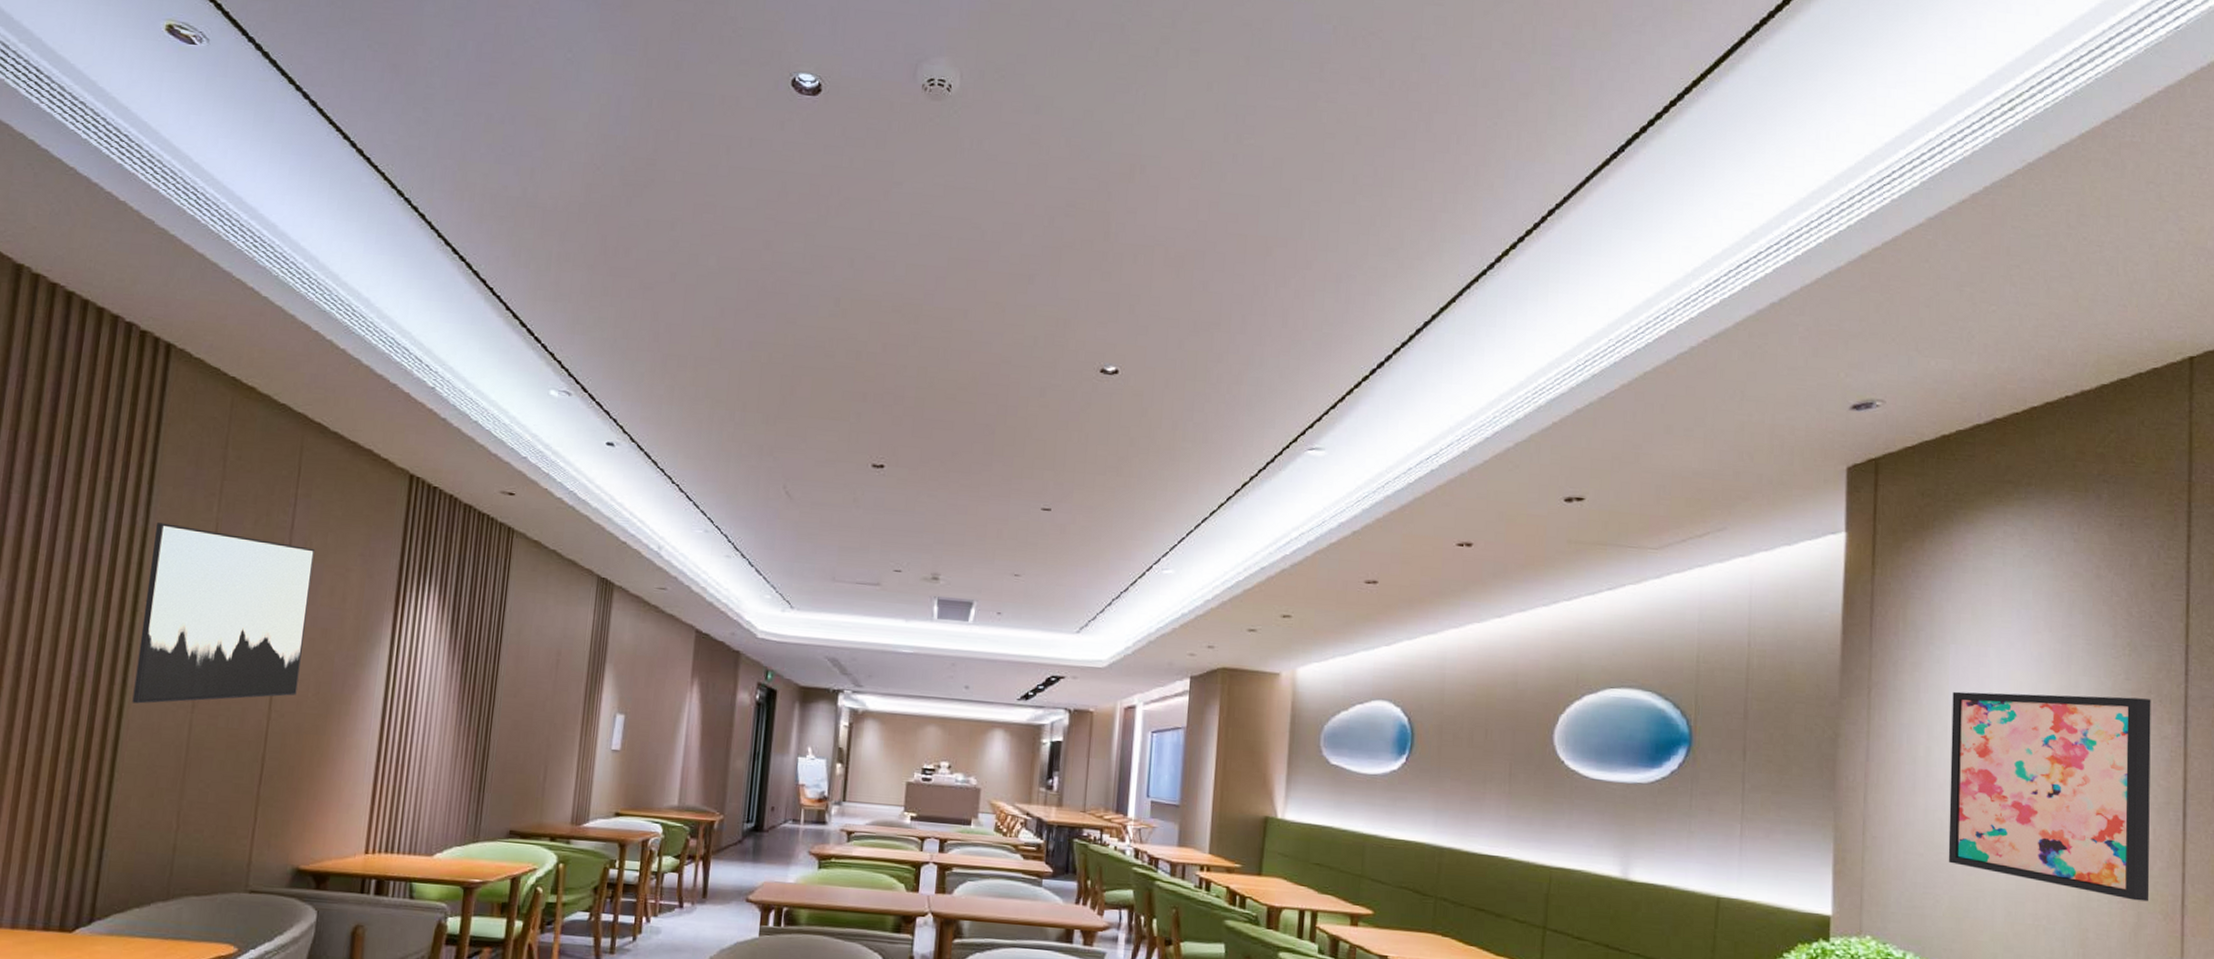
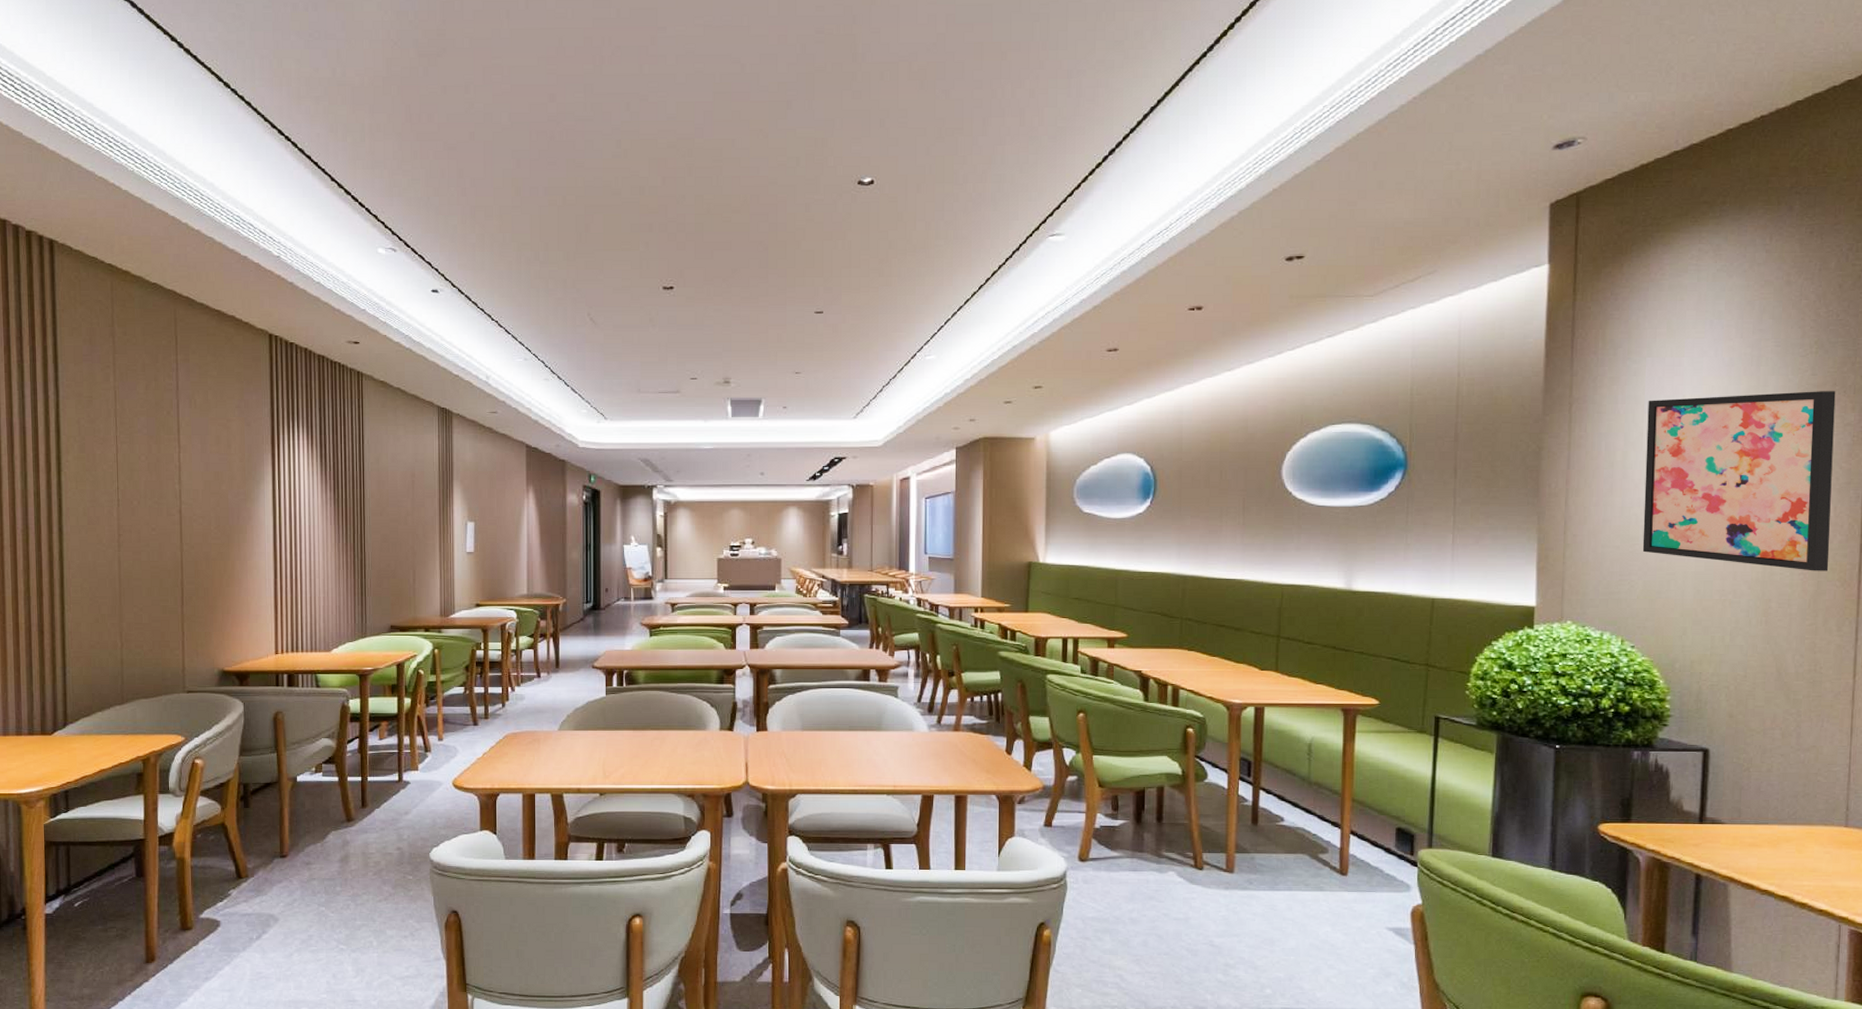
wall art: present [132,523,316,704] -> none [65,395,201,547]

